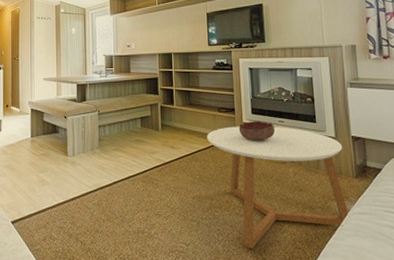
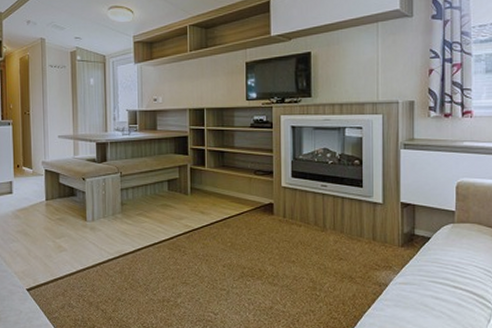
coffee table: present [207,126,350,249] -> none [241,190,392,318]
decorative bowl: present [238,121,276,141] -> none [276,185,317,207]

